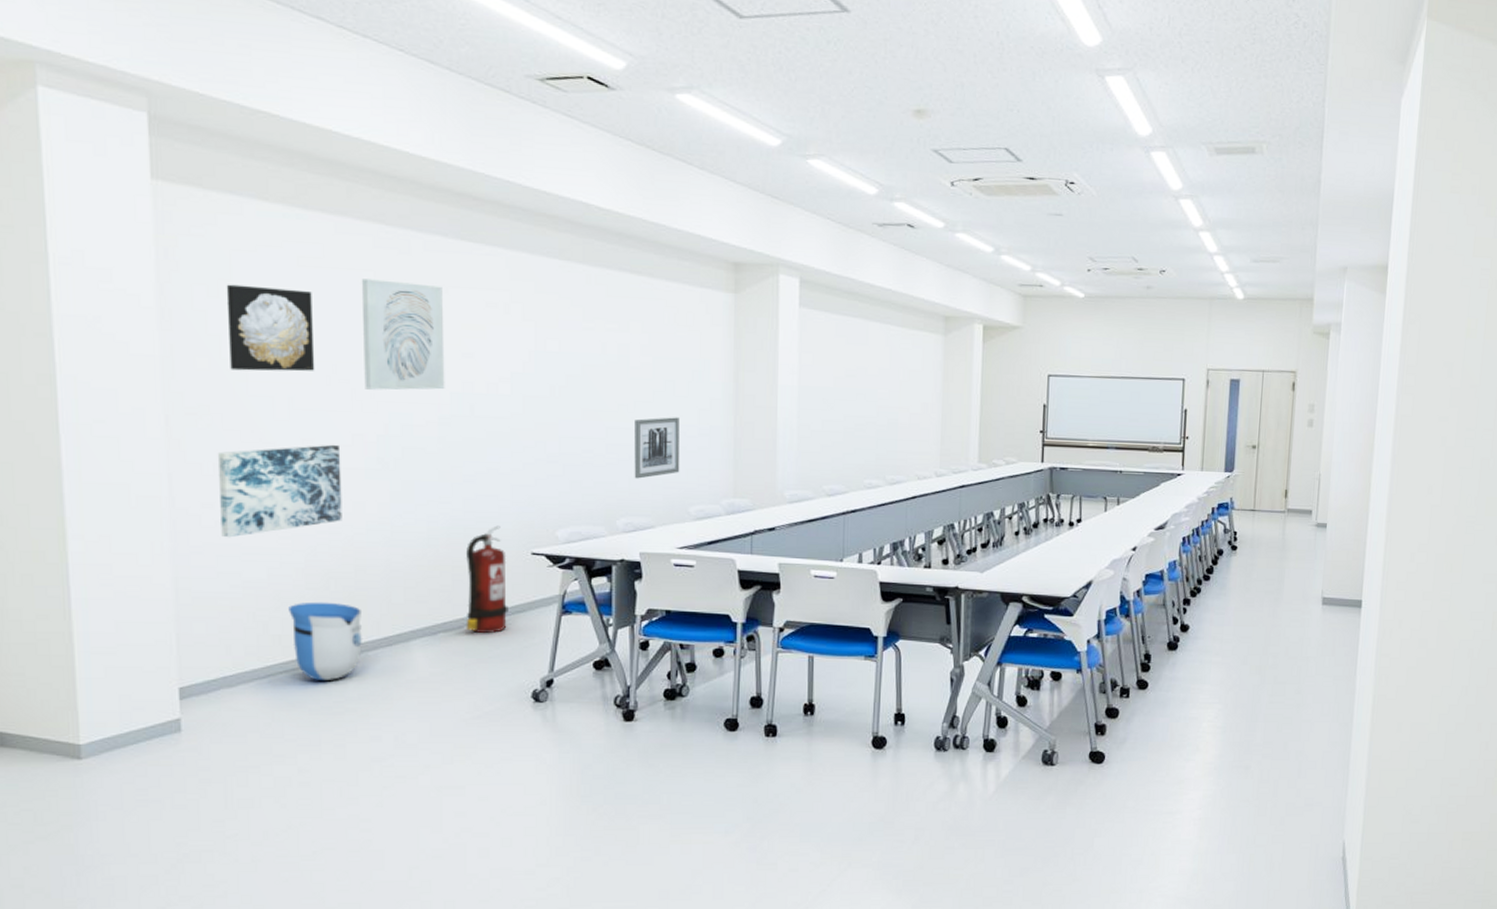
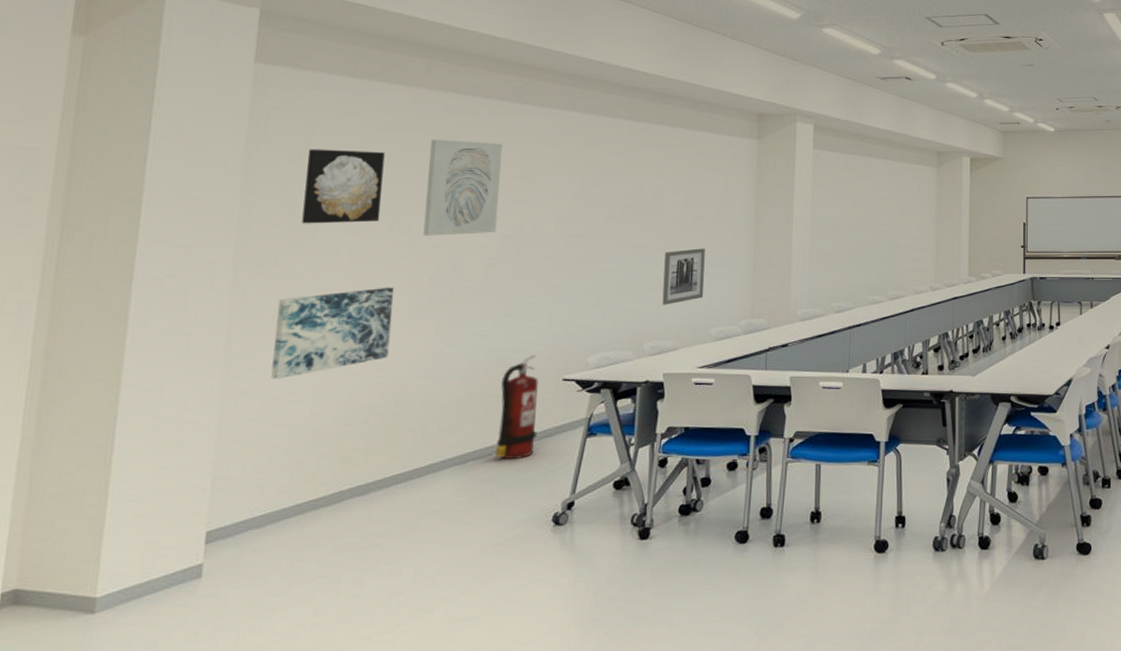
sun visor: present [288,601,363,680] -> none [325,436,396,516]

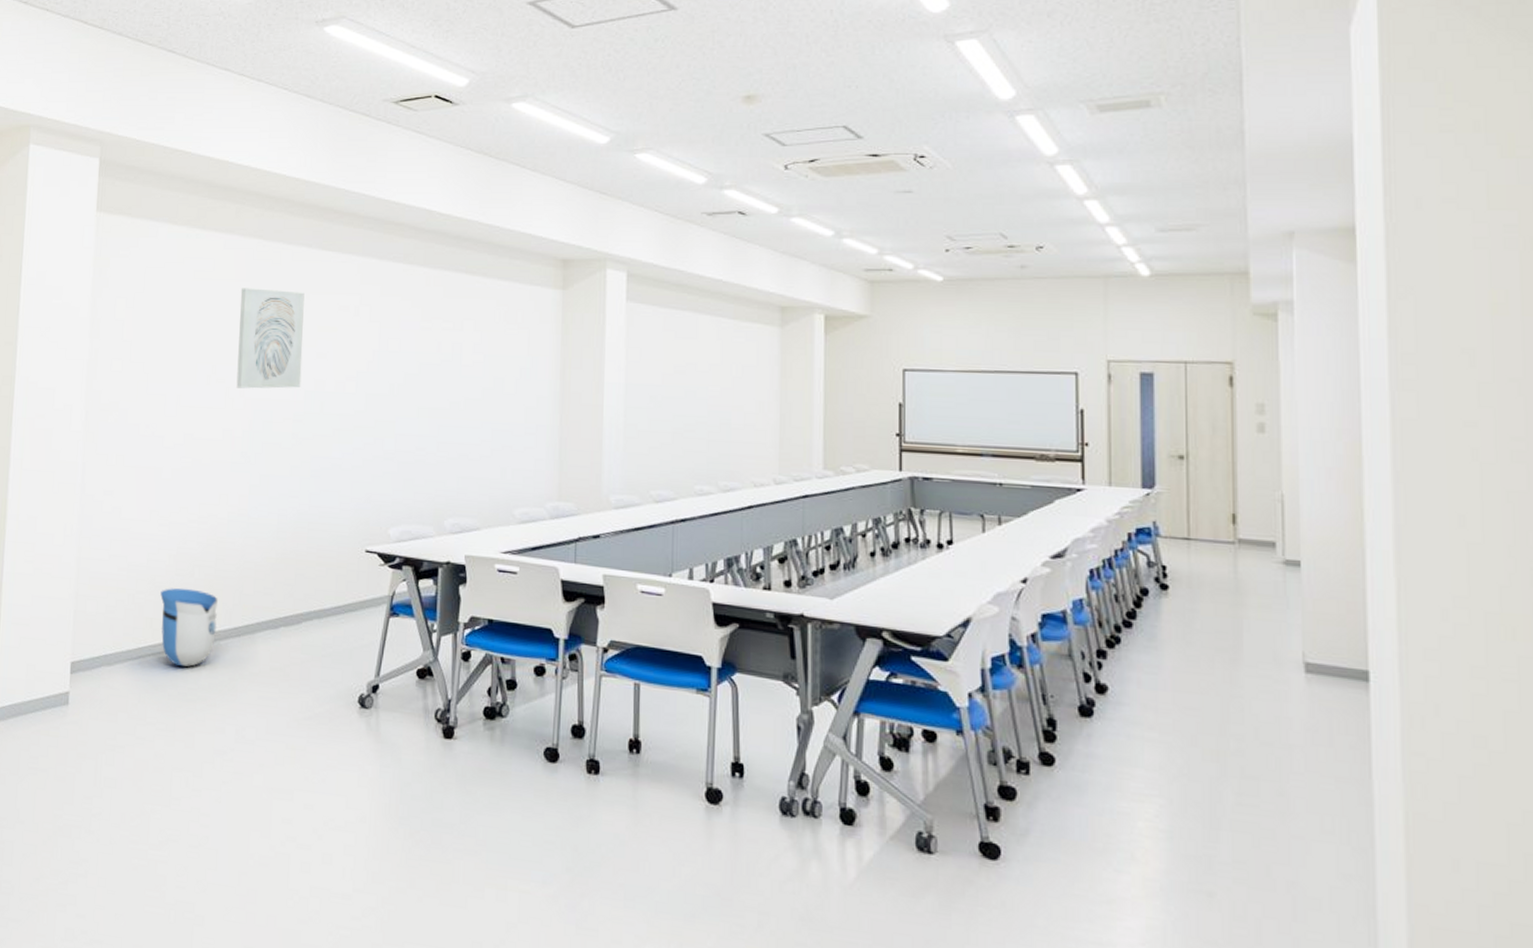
wall art: present [271,287,394,380] -> none [116,438,213,523]
wall art: present [301,149,385,224] -> none [136,296,202,372]
sun visor: none [325,436,396,516] -> present [160,587,218,667]
fire extinguisher: present [494,354,539,460] -> none [304,521,343,631]
wall art: present [662,248,705,305] -> none [462,415,507,478]

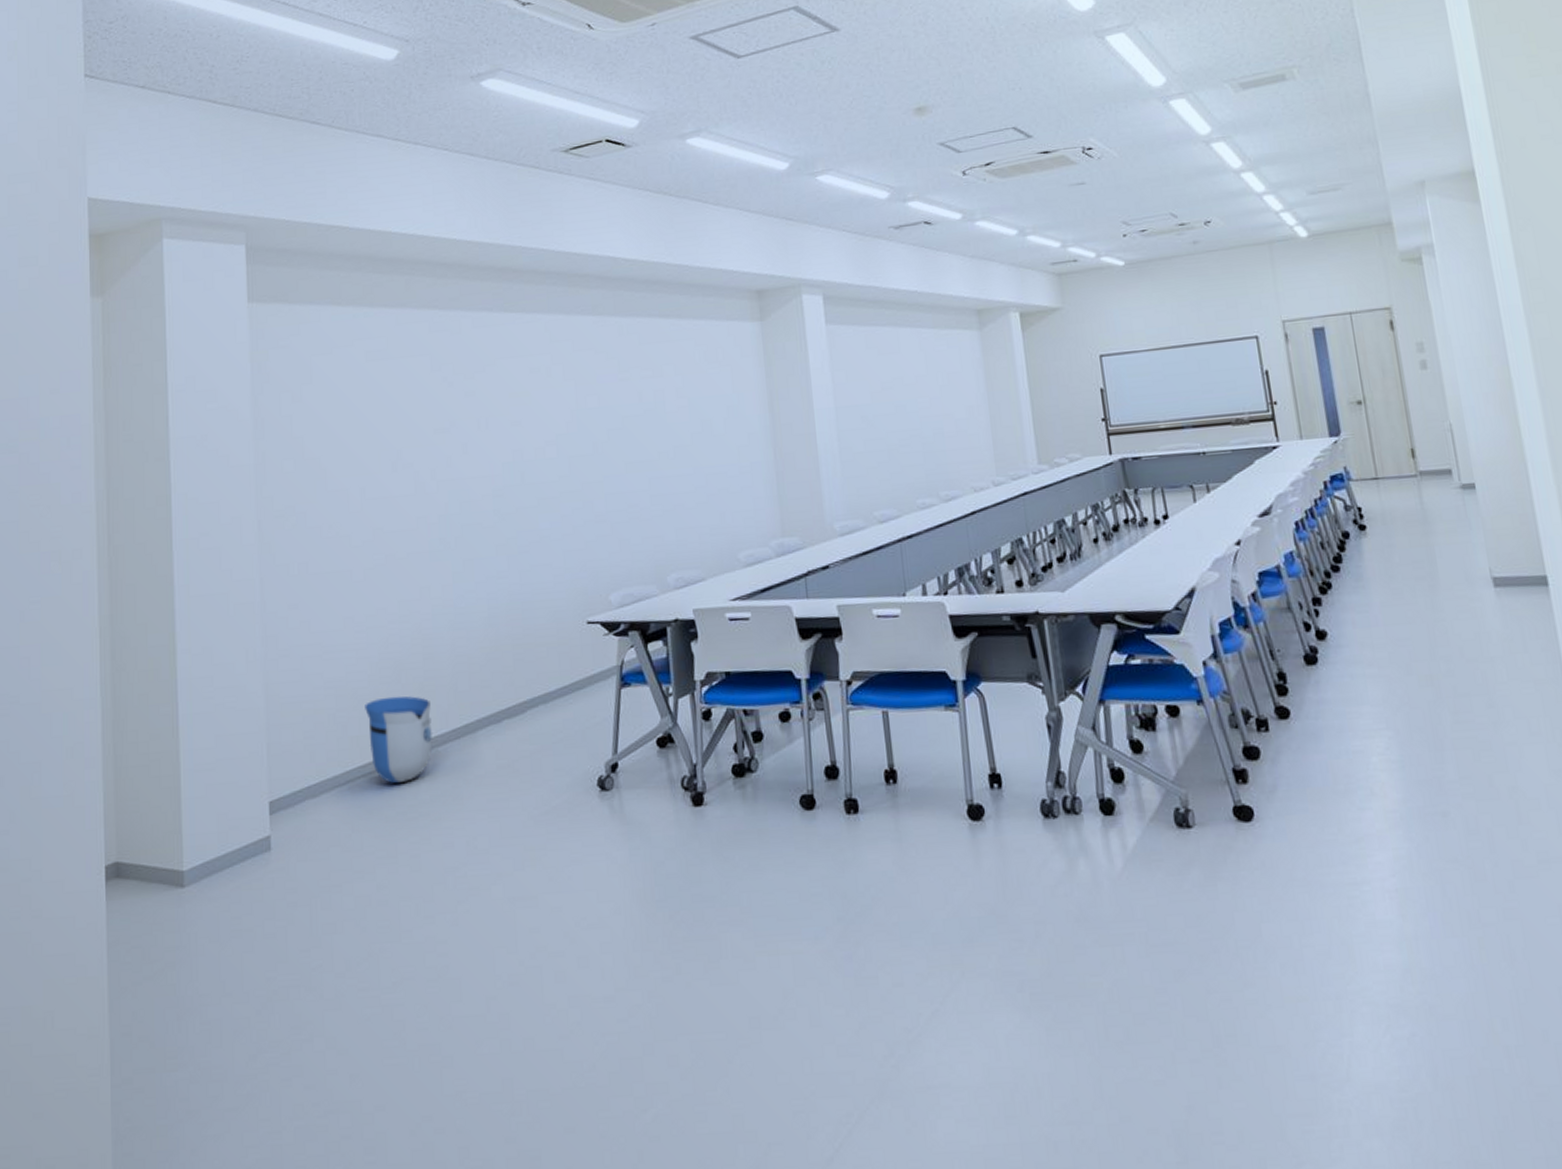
wall art: present [236,288,305,389] -> none [420,359,497,471]

